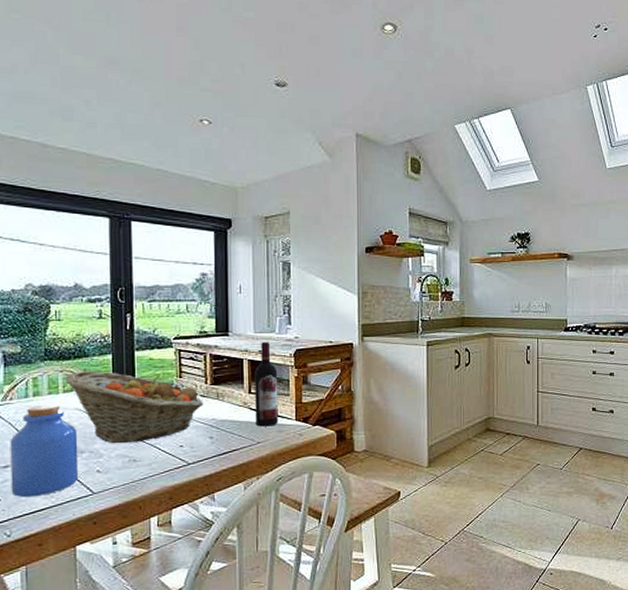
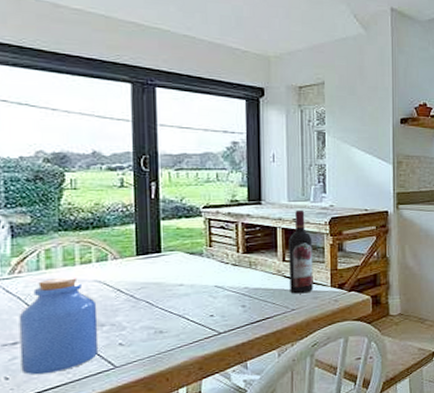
fruit basket: present [64,371,203,444] -> none [82,241,235,316]

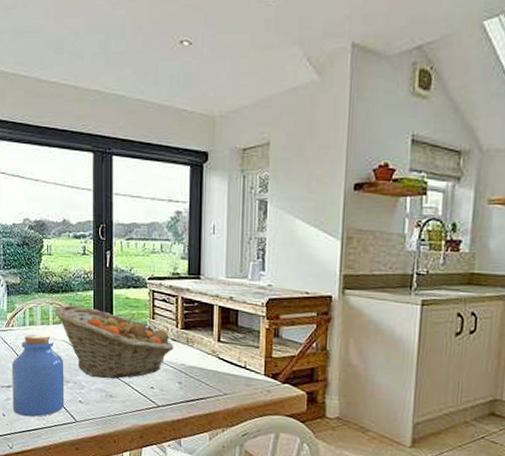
fruit basket: none [82,241,235,316] -> present [54,305,174,379]
wine bottle: present [289,209,313,294] -> none [223,287,248,379]

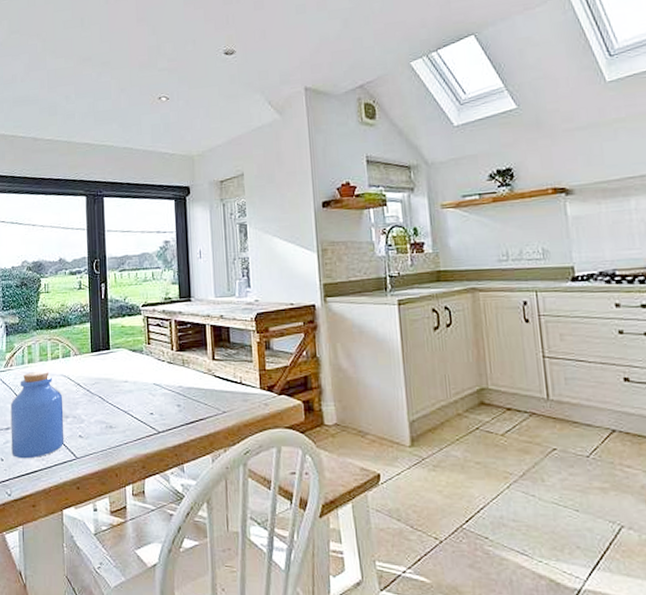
fruit basket: present [54,305,174,379] -> none [52,338,170,410]

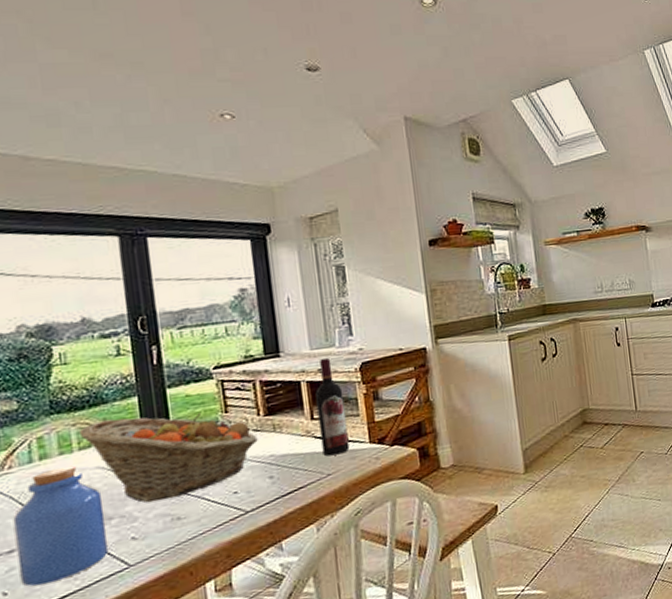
fruit basket: none [52,338,170,410] -> present [78,412,258,503]
wine bottle: none [217,305,243,395] -> present [315,357,350,457]

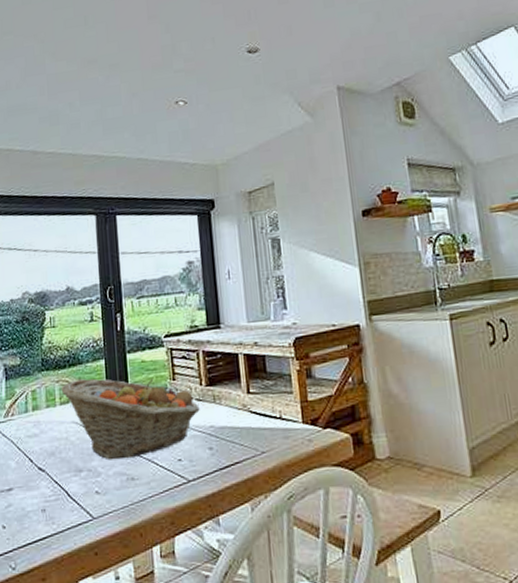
jar: present [13,465,109,587] -> none [12,418,78,524]
wine bottle: present [315,357,350,457] -> none [252,331,283,433]

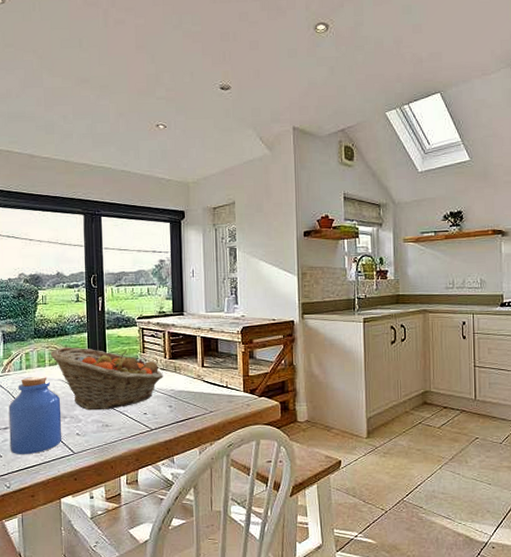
jar: none [12,418,78,524] -> present [8,376,62,455]

